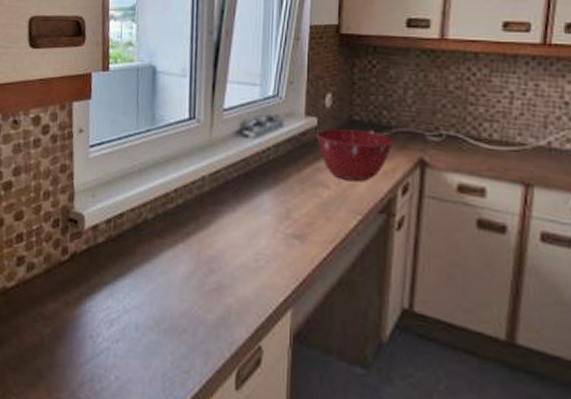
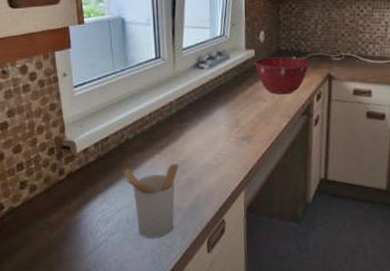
utensil holder: none [136,257,206,357] -> present [123,163,179,238]

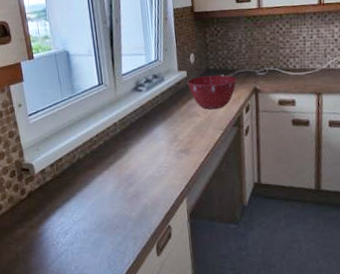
utensil holder: present [123,163,179,238] -> none [77,177,126,246]

